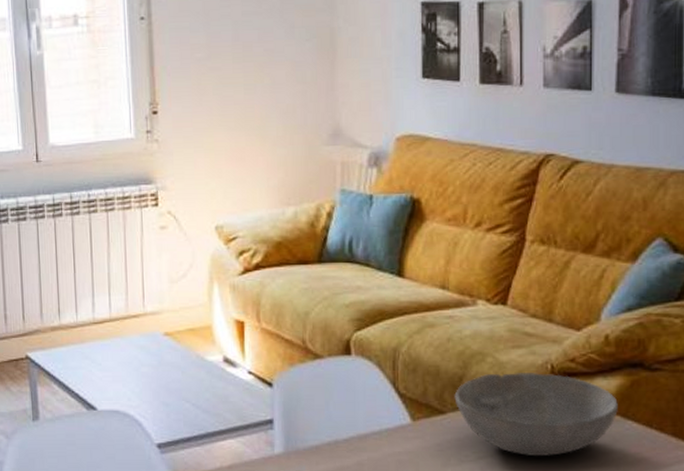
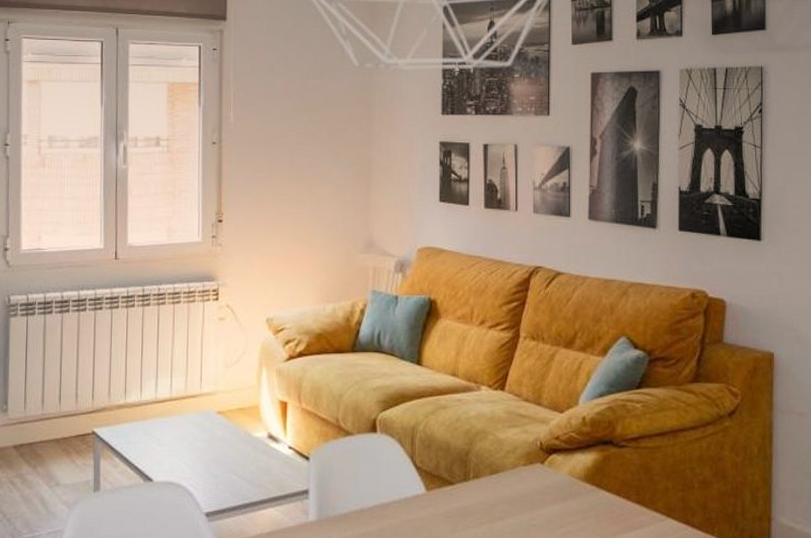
bowl: present [454,373,618,456] -> none [462,449,593,521]

